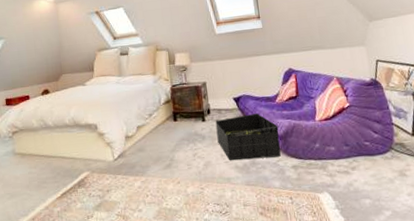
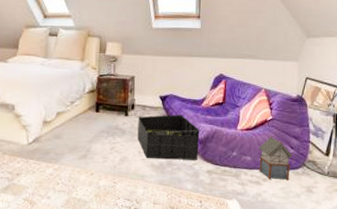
toy house: none [341,123,379,167] -> present [259,136,292,181]

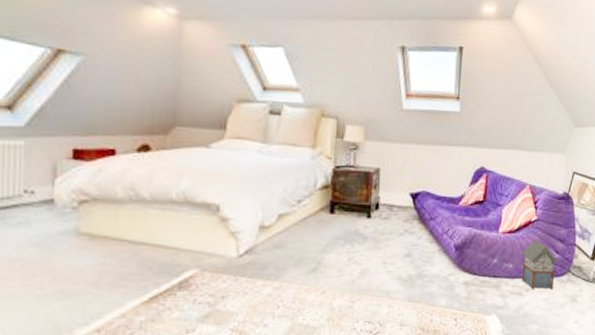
storage bin: present [137,114,200,160] -> none [382,215,457,271]

